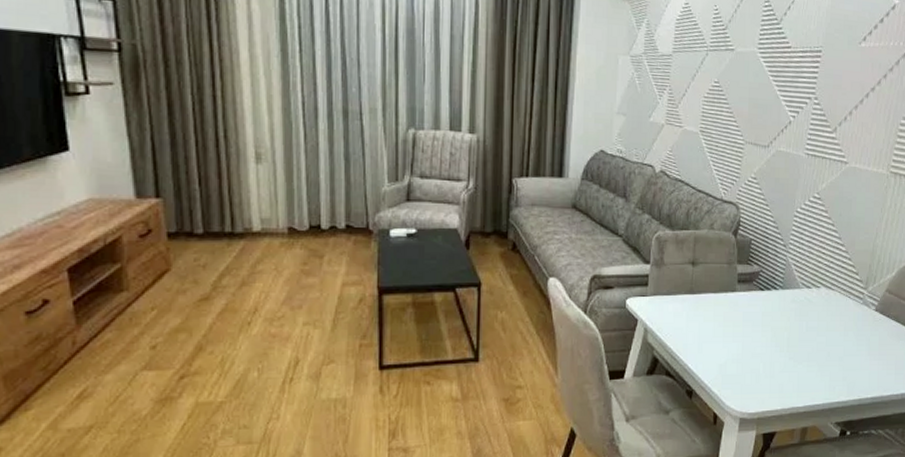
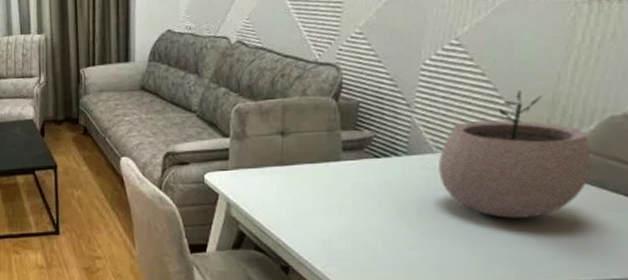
plant pot: none [803,240,893,345] -> present [439,90,592,218]

